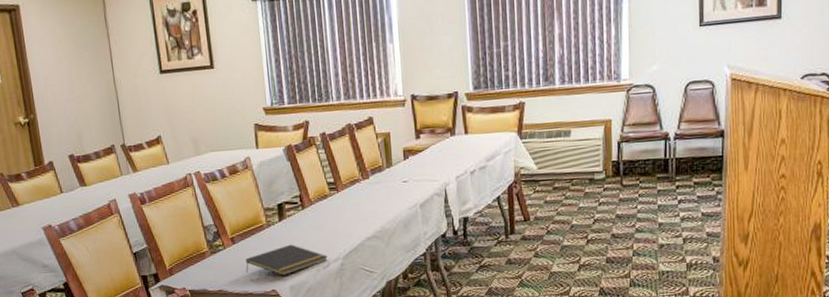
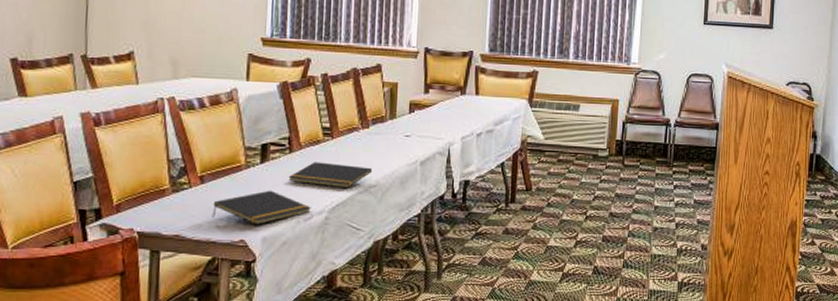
notepad: none [304,214,377,236] -> present [288,162,373,189]

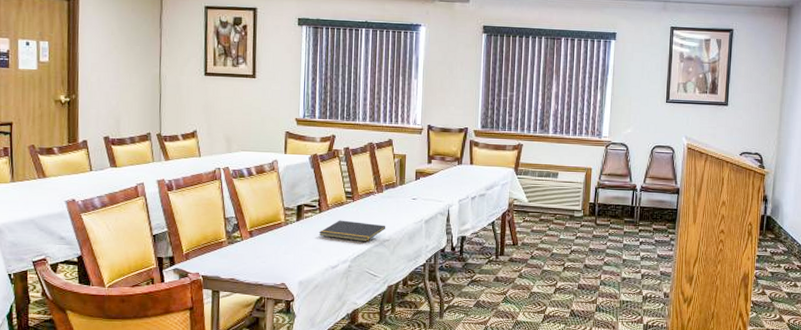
notepad: present [212,190,311,225] -> none [259,243,337,271]

